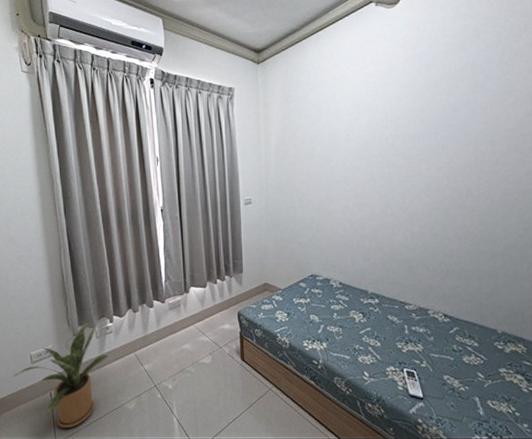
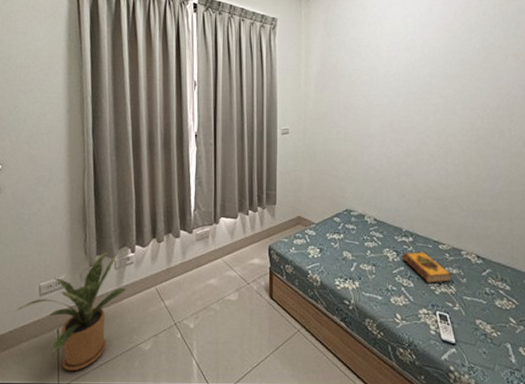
hardback book: none [369,313,418,342] -> present [402,252,451,283]

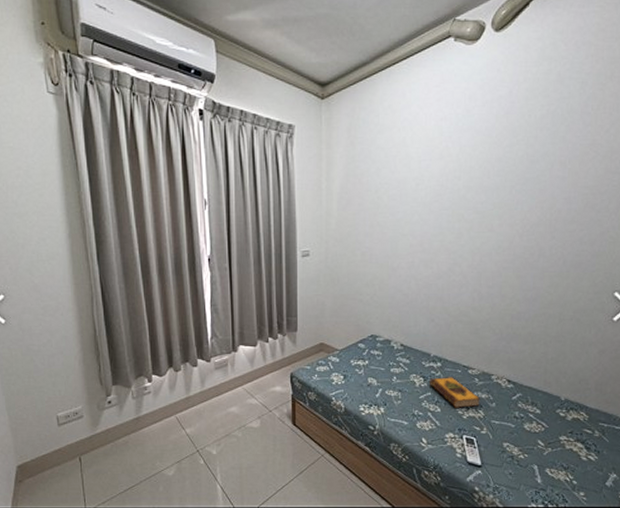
house plant: present [15,248,128,371] -> none [34,378,147,496]

